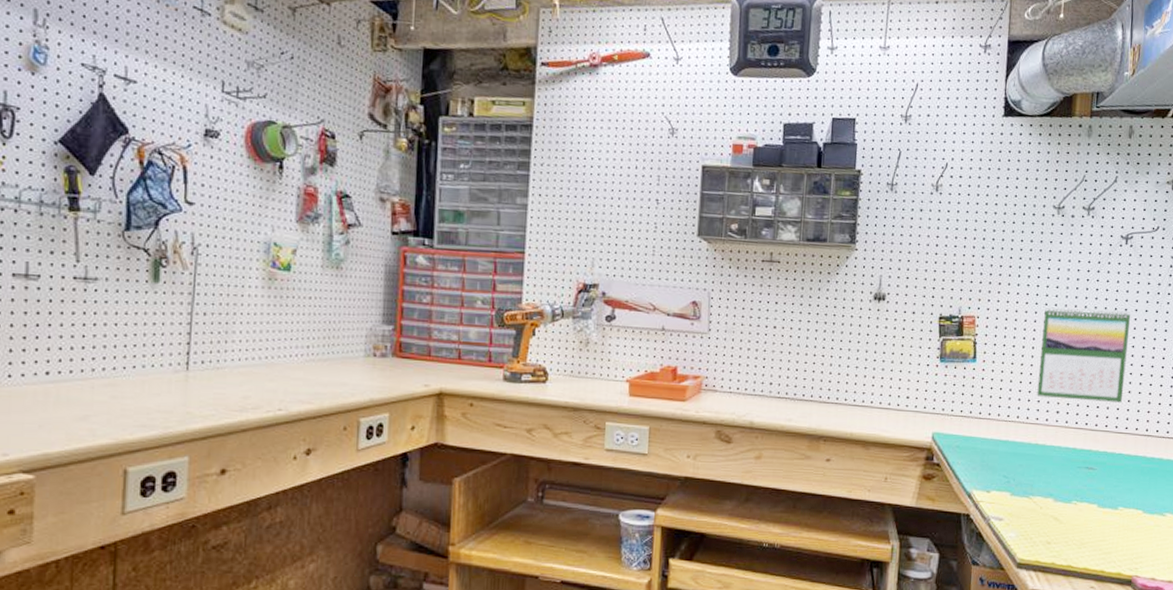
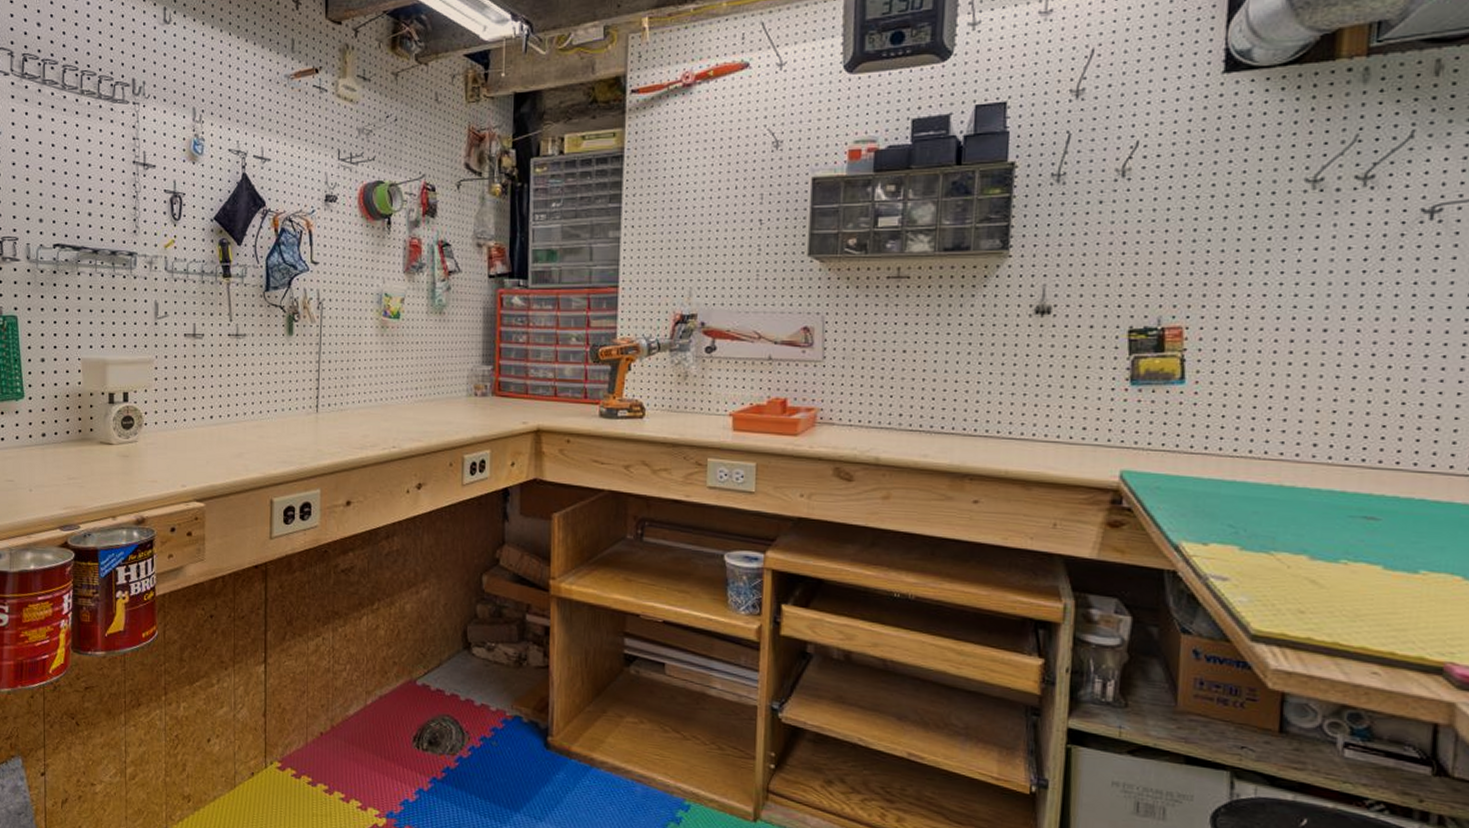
calendar: present [1037,307,1131,403] -> none [1280,307,1440,432]

